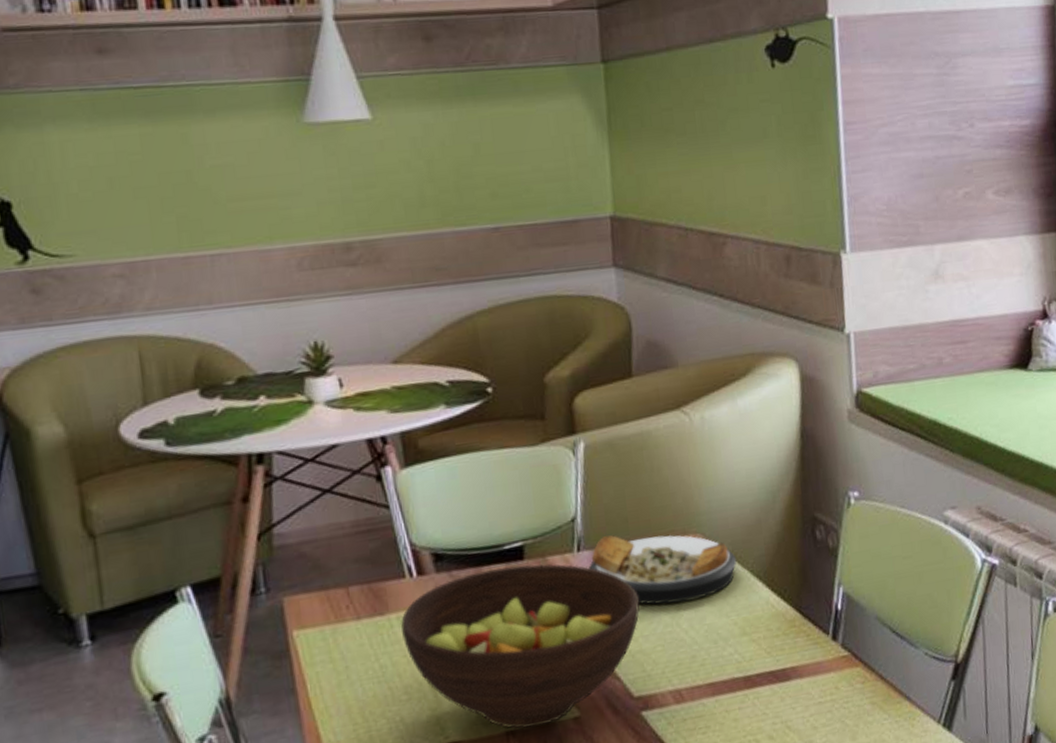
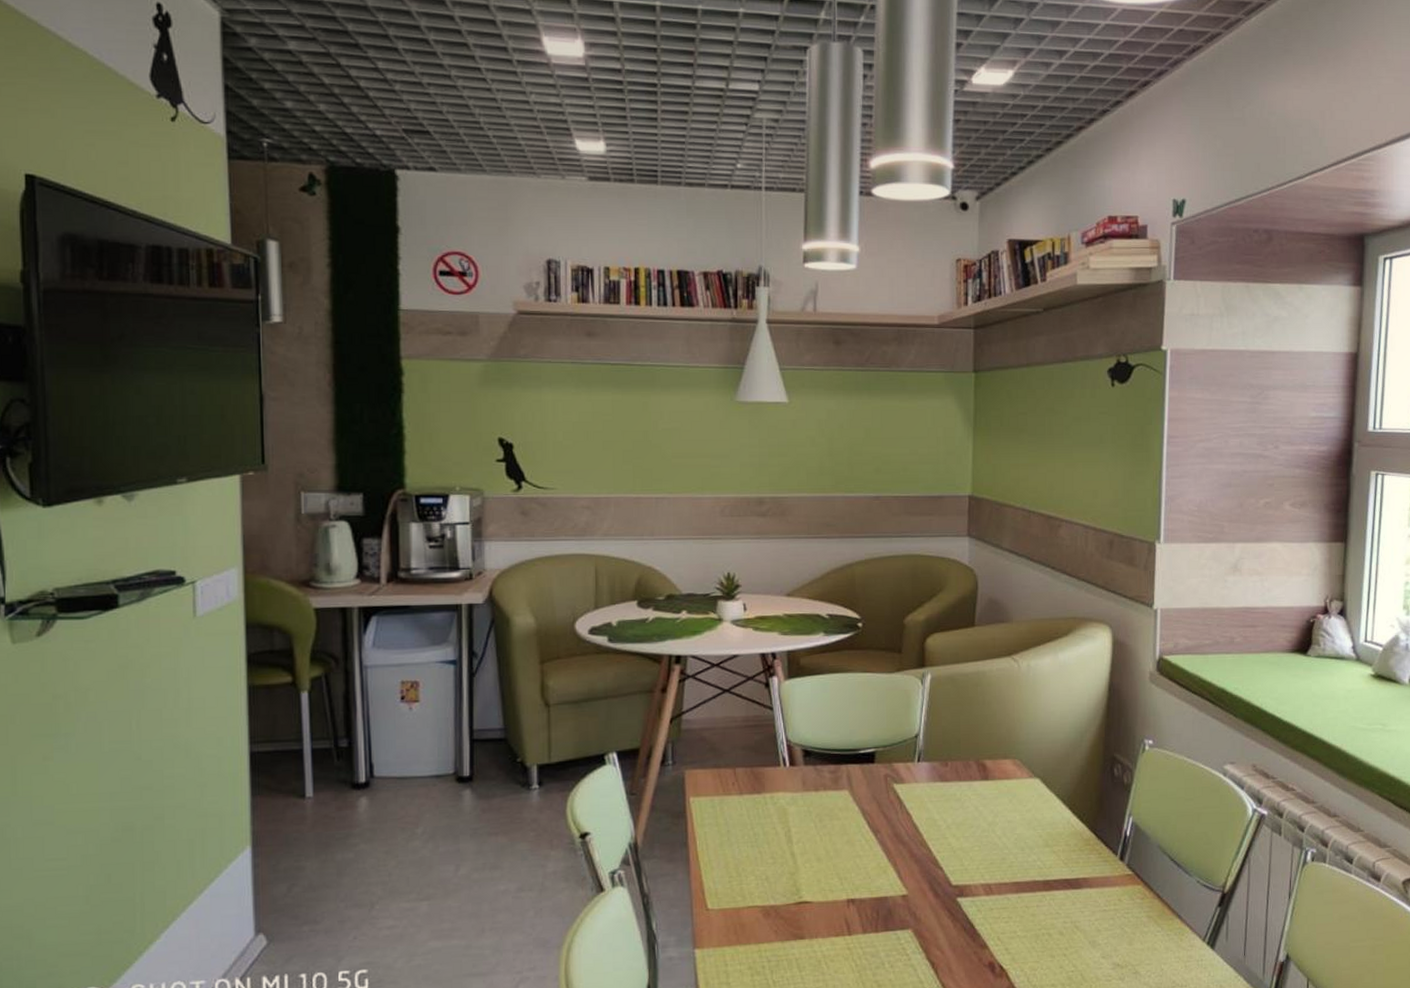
fruit bowl: present [401,563,640,729] -> none [774,767,963,899]
plate: present [589,535,737,605] -> none [926,752,1047,814]

